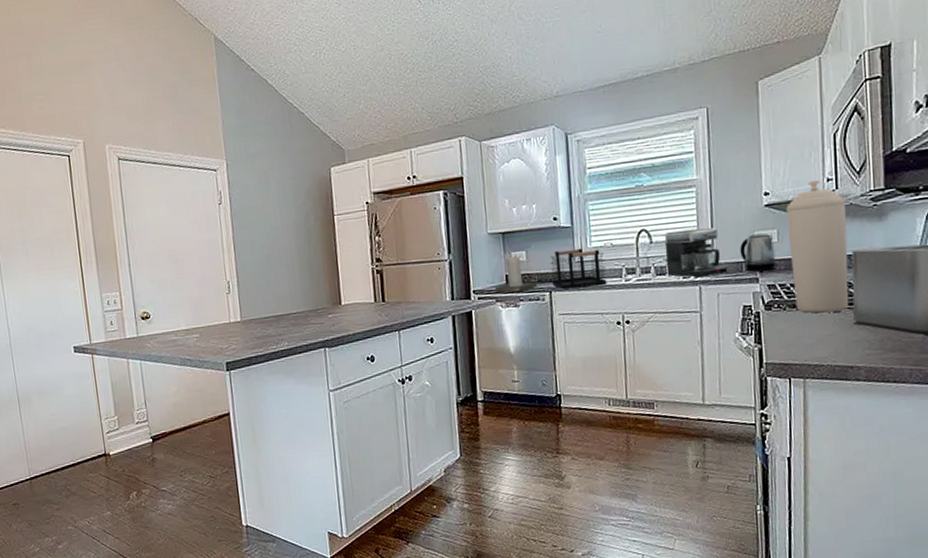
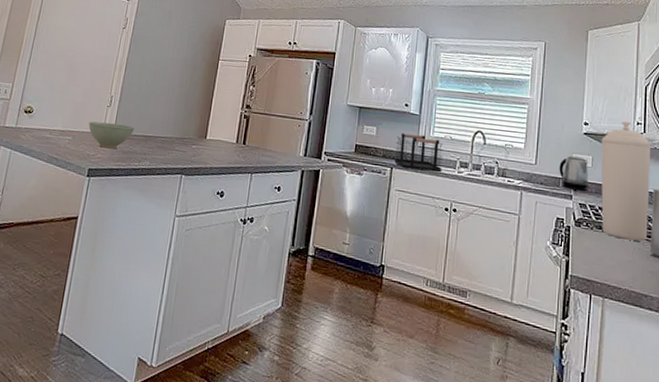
bowl: none [211,308,263,338] -> present [88,121,135,149]
paper towel roll: present [495,256,538,293] -> none [344,129,382,162]
coffee maker: present [664,227,728,277] -> none [494,137,547,185]

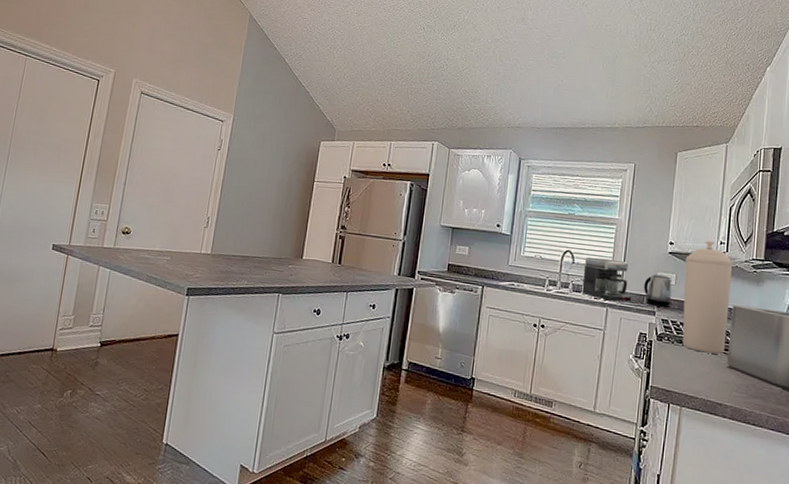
bowl: present [88,121,135,149] -> none [186,242,232,269]
dish rack: present [394,133,444,173] -> none [486,252,534,291]
coffee maker: none [494,137,547,185] -> present [582,257,632,302]

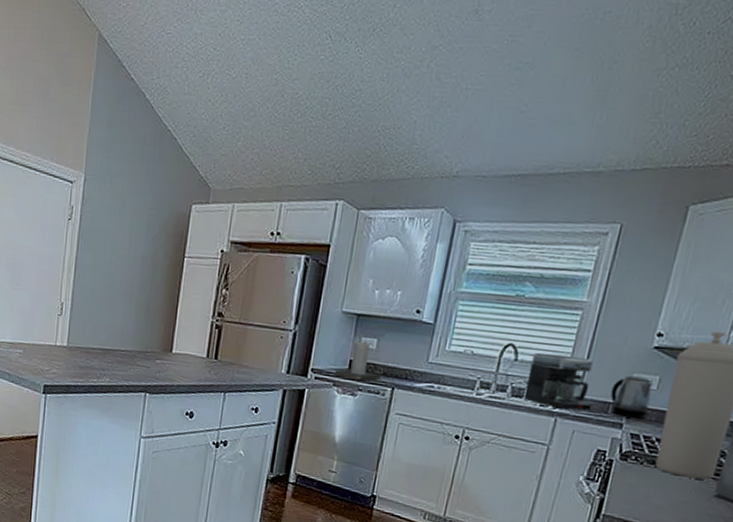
paper towel roll: none [437,249,474,281] -> present [335,341,382,381]

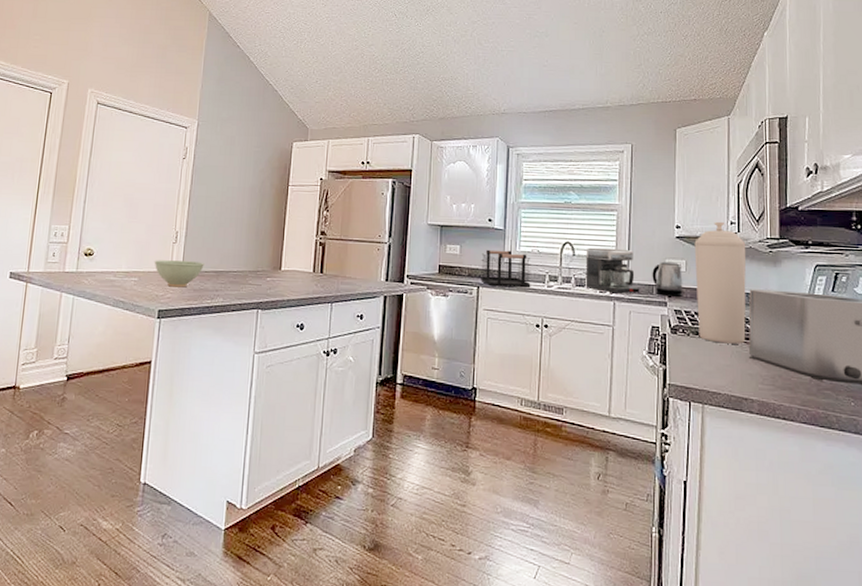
bowl: none [38,332,91,364] -> present [154,260,204,288]
paper towel roll: present [335,341,382,381] -> none [428,249,468,282]
dish rack: none [397,346,462,395] -> present [481,249,531,288]

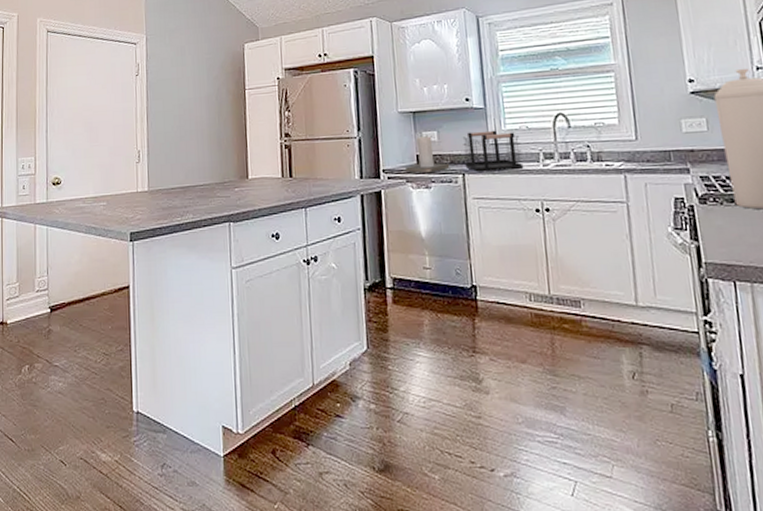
bowl: present [154,260,204,288] -> none [120,179,170,208]
paper towel roll: none [428,249,468,282] -> present [406,136,450,173]
coffee maker: present [586,247,640,294] -> none [583,113,655,165]
kettle: present [652,261,683,298] -> none [666,121,709,163]

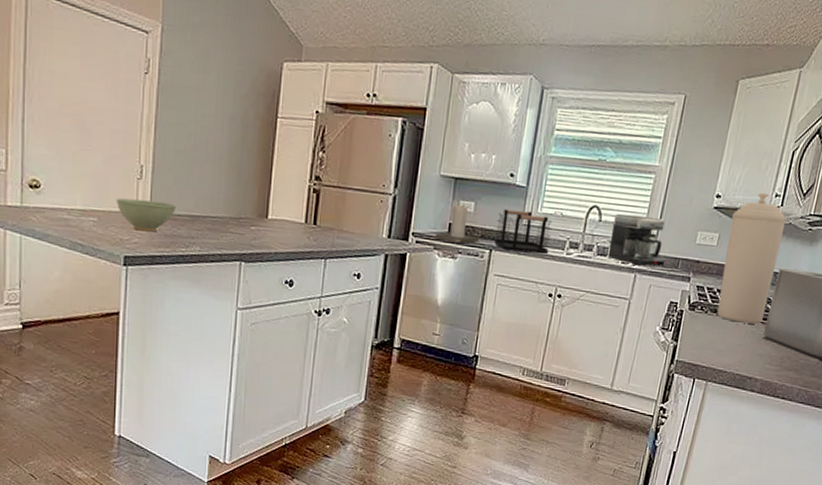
bowl: none [120,179,170,208] -> present [115,198,177,232]
coffee maker: none [583,113,655,165] -> present [607,213,665,266]

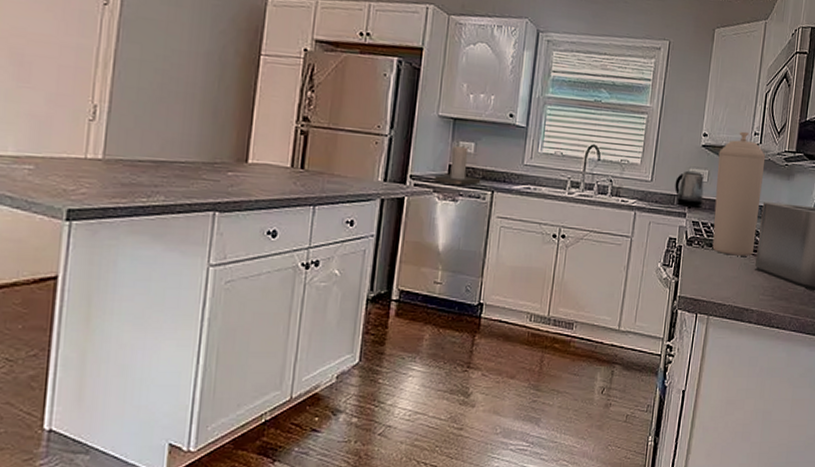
bowl: present [115,198,177,232] -> none [59,142,137,181]
dish rack: present [494,209,553,255] -> none [496,149,554,195]
coffee maker: present [607,213,665,266] -> none [608,152,662,204]
kettle: none [680,233,713,274] -> present [675,170,704,209]

